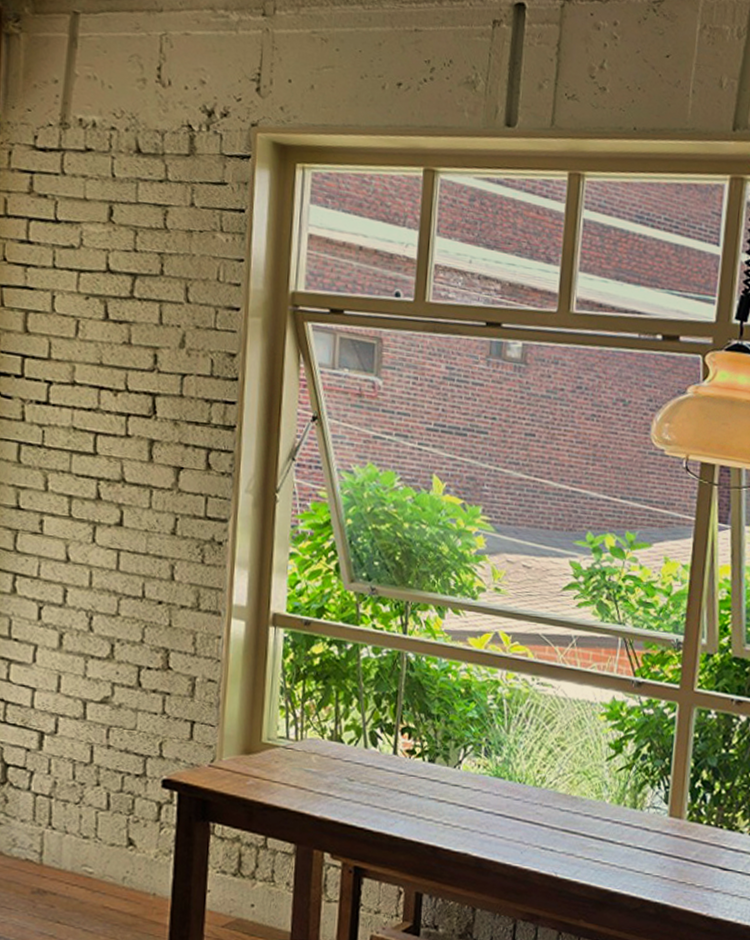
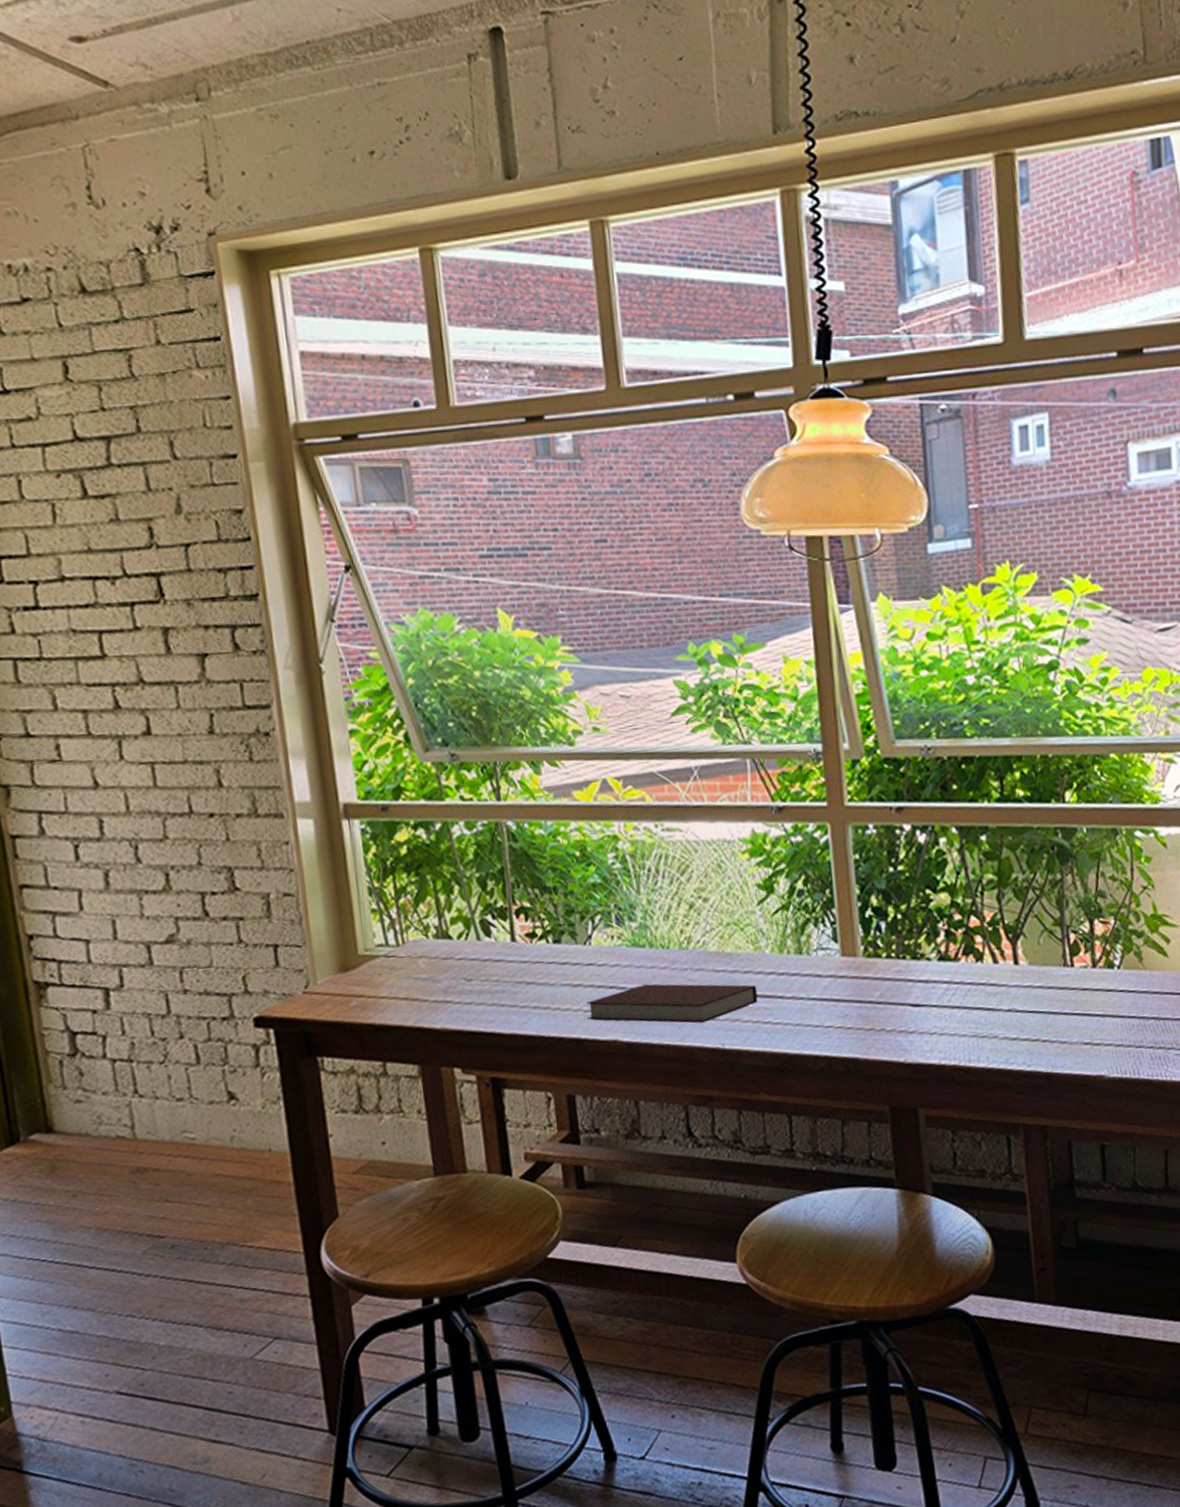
notebook: none [446,810,593,852] -> present [586,983,758,1024]

